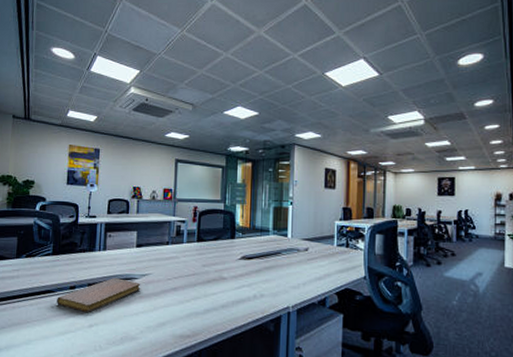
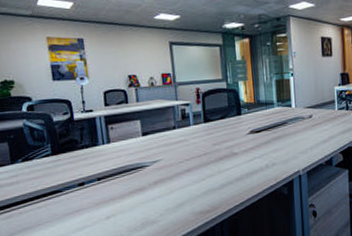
notebook: present [57,278,141,312] -> none [66,168,154,206]

